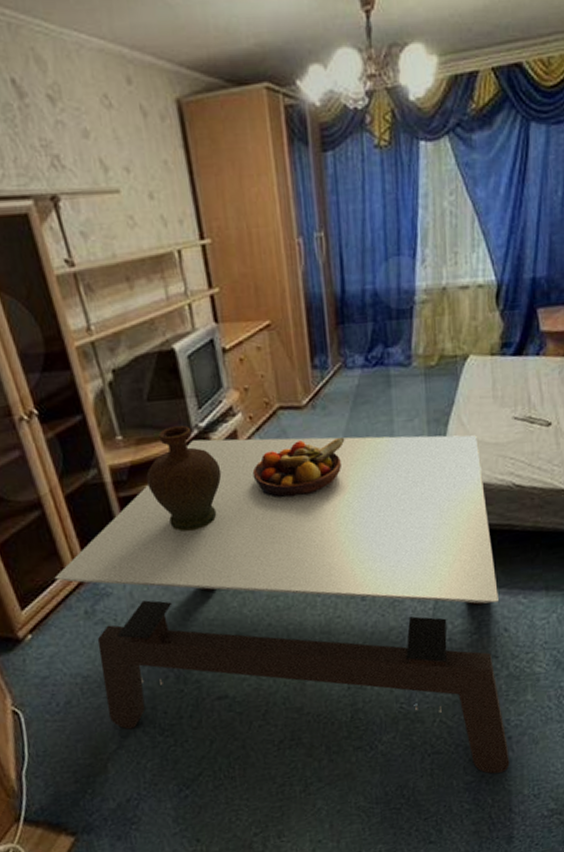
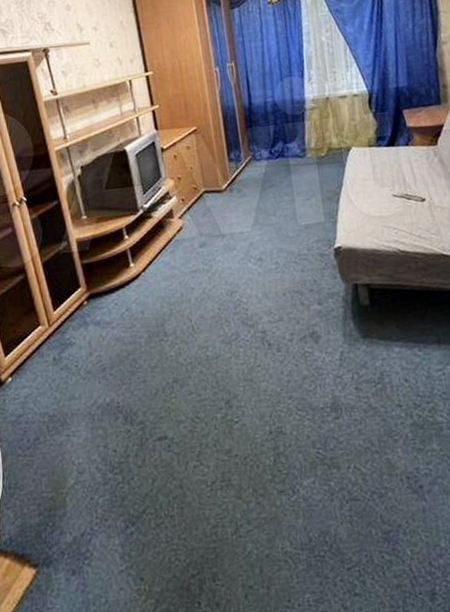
coffee table: present [54,435,510,774] -> none [31,210,424,524]
decorative vase: present [146,425,222,532] -> none [104,207,161,292]
fruit bowl: present [252,438,345,499] -> none [185,214,257,264]

